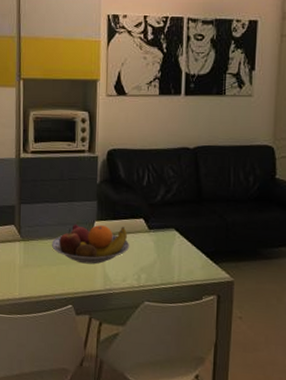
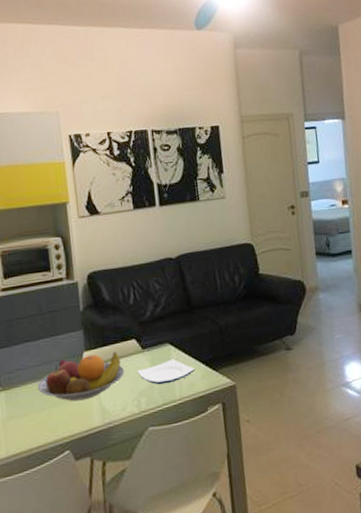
plate: none [141,244,196,266] -> present [137,359,196,385]

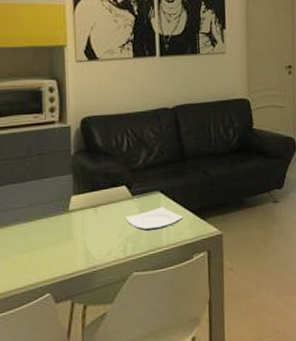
fruit bowl: present [37,352,125,402] -> none [20,197,113,245]

